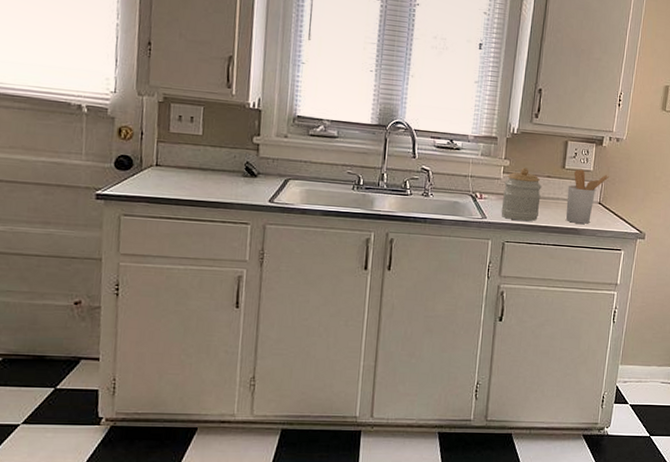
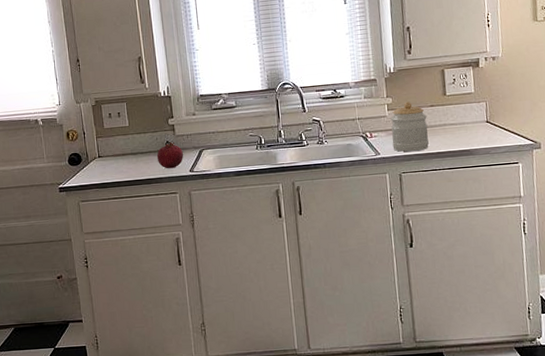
fruit: none [231,163,266,195] -> present [156,142,184,169]
utensil holder: present [565,169,609,224] -> none [452,93,492,145]

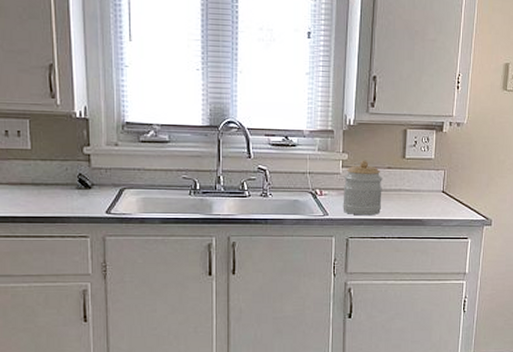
fruit: present [156,142,184,169] -> none [65,175,100,207]

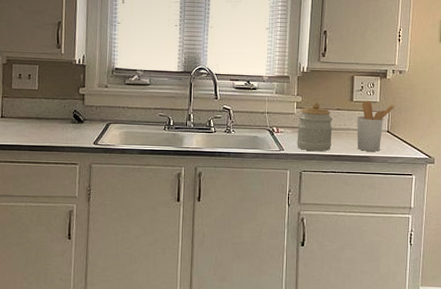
utensil holder: none [409,157,451,214] -> present [357,101,395,151]

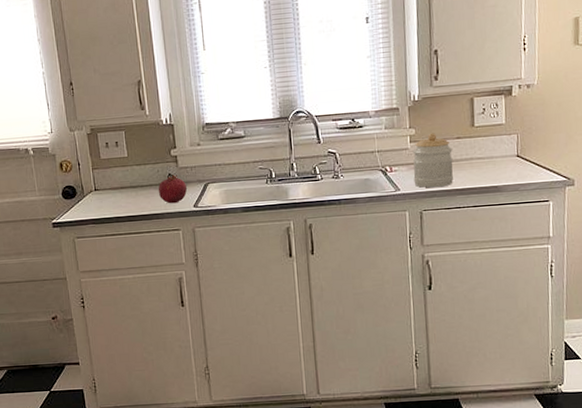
fruit: none [62,111,90,139] -> present [158,174,188,204]
utensil holder: present [357,101,395,151] -> none [480,124,524,181]

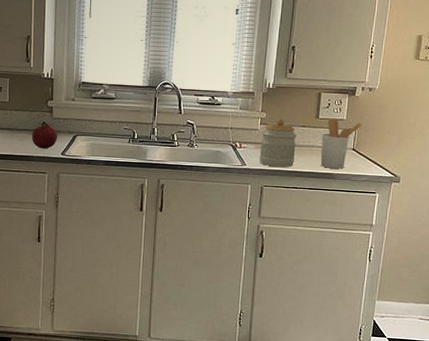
utensil holder: none [480,124,524,181] -> present [320,118,362,169]

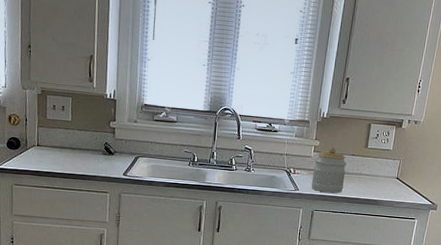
fruit: present [31,123,58,149] -> none [93,144,120,169]
utensil holder: present [320,118,362,169] -> none [366,148,407,196]

